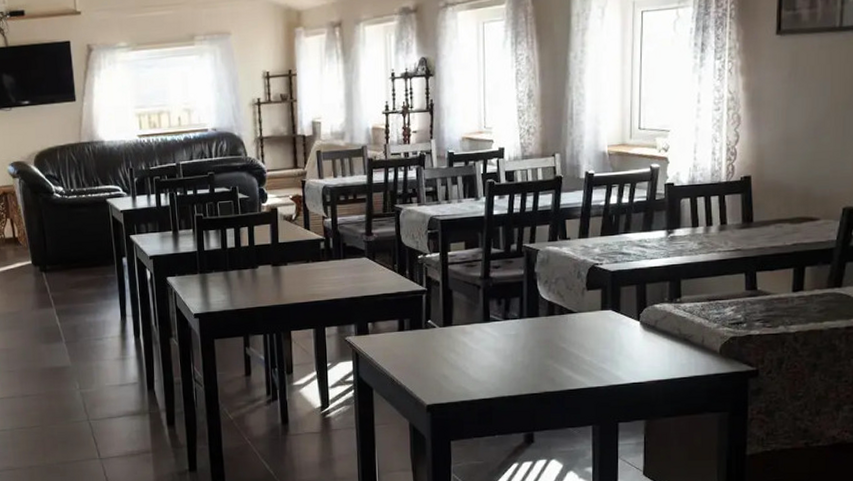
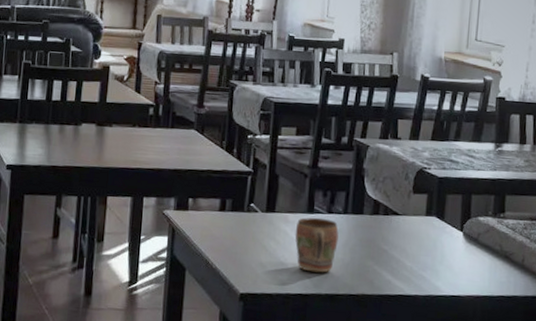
mug: none [473,325,516,377] -> present [295,217,339,273]

